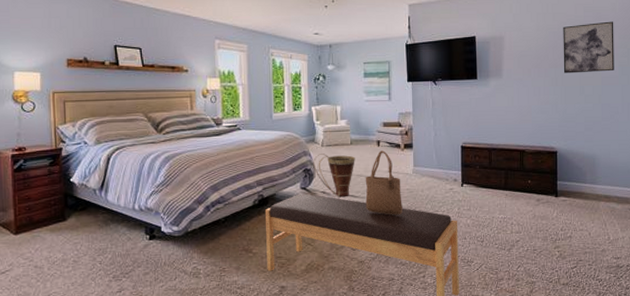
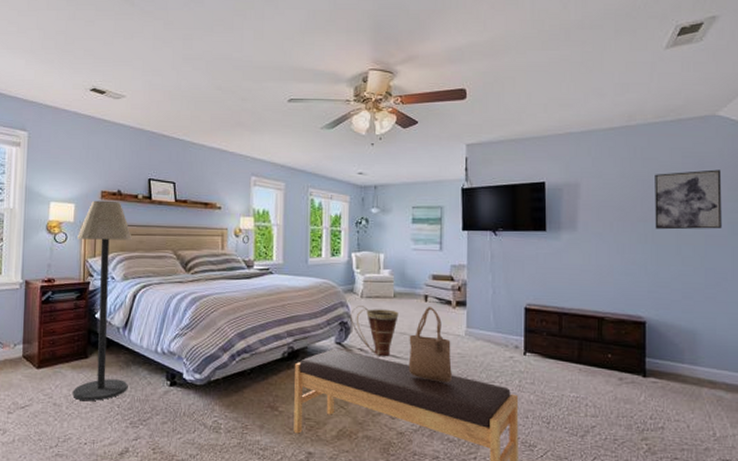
floor lamp: none [46,68,109,261] -> present [72,200,132,402]

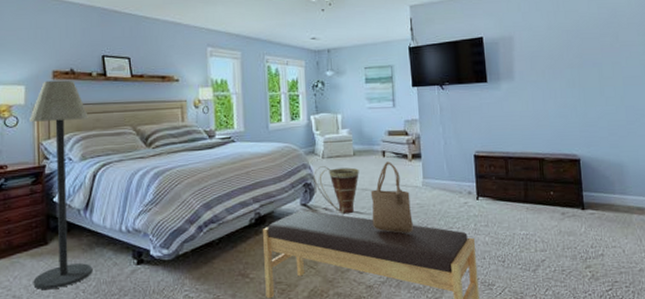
wall art: present [655,169,722,230] -> none [576,18,636,74]

